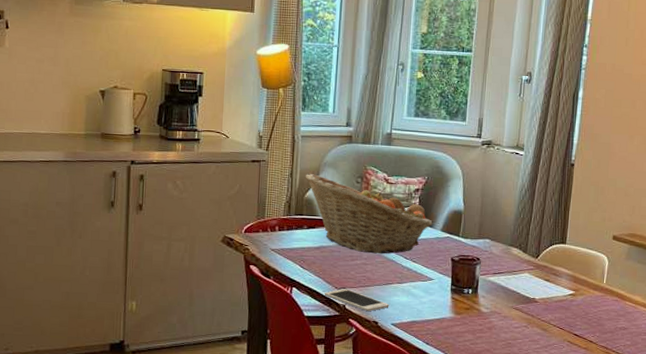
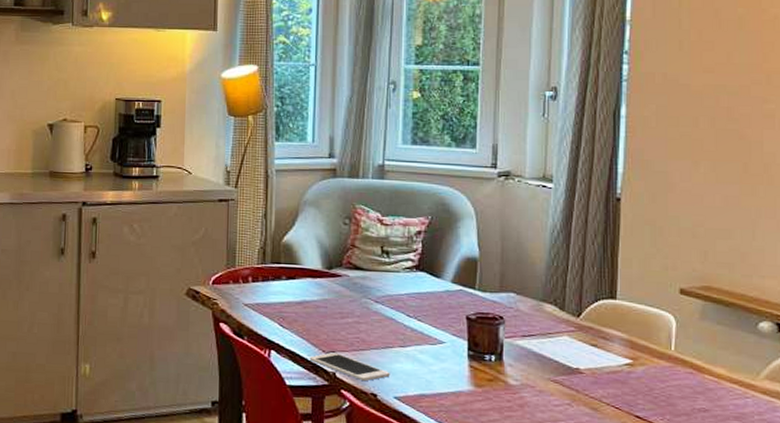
fruit basket: present [305,174,433,254] -> none [281,214,441,311]

